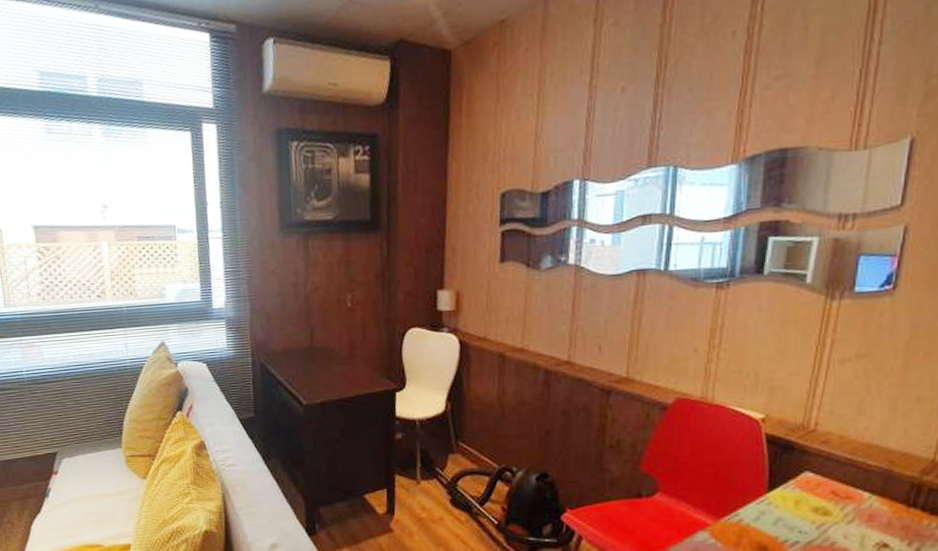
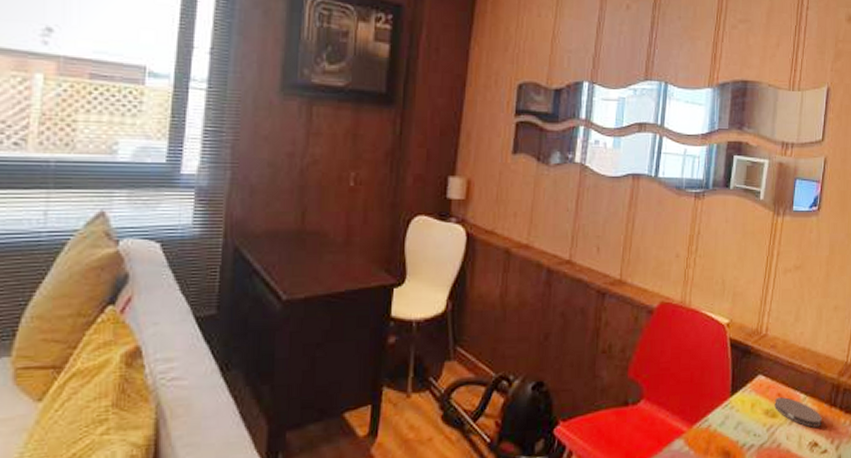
coaster: none [827,495,895,528] -> present [774,397,822,428]

